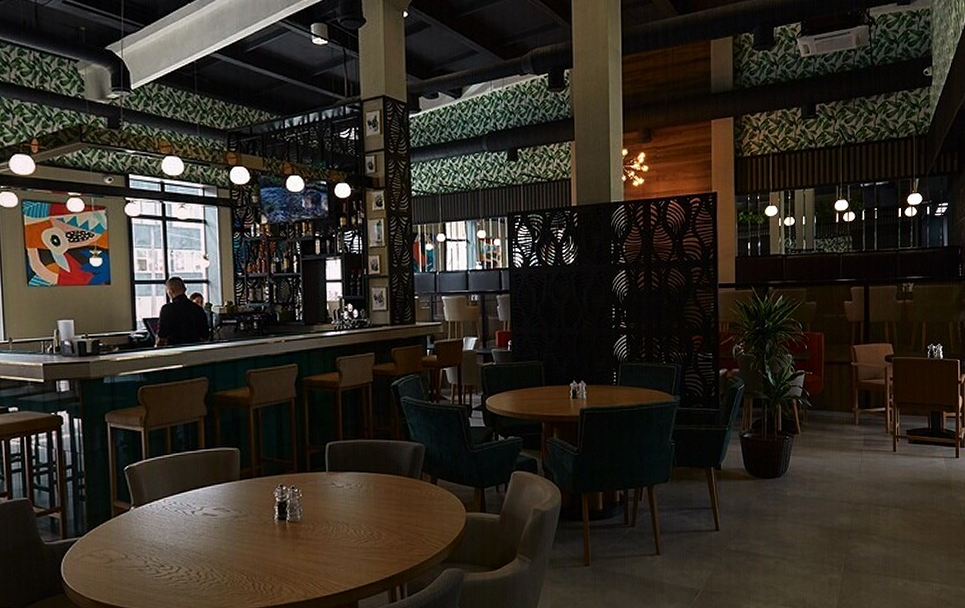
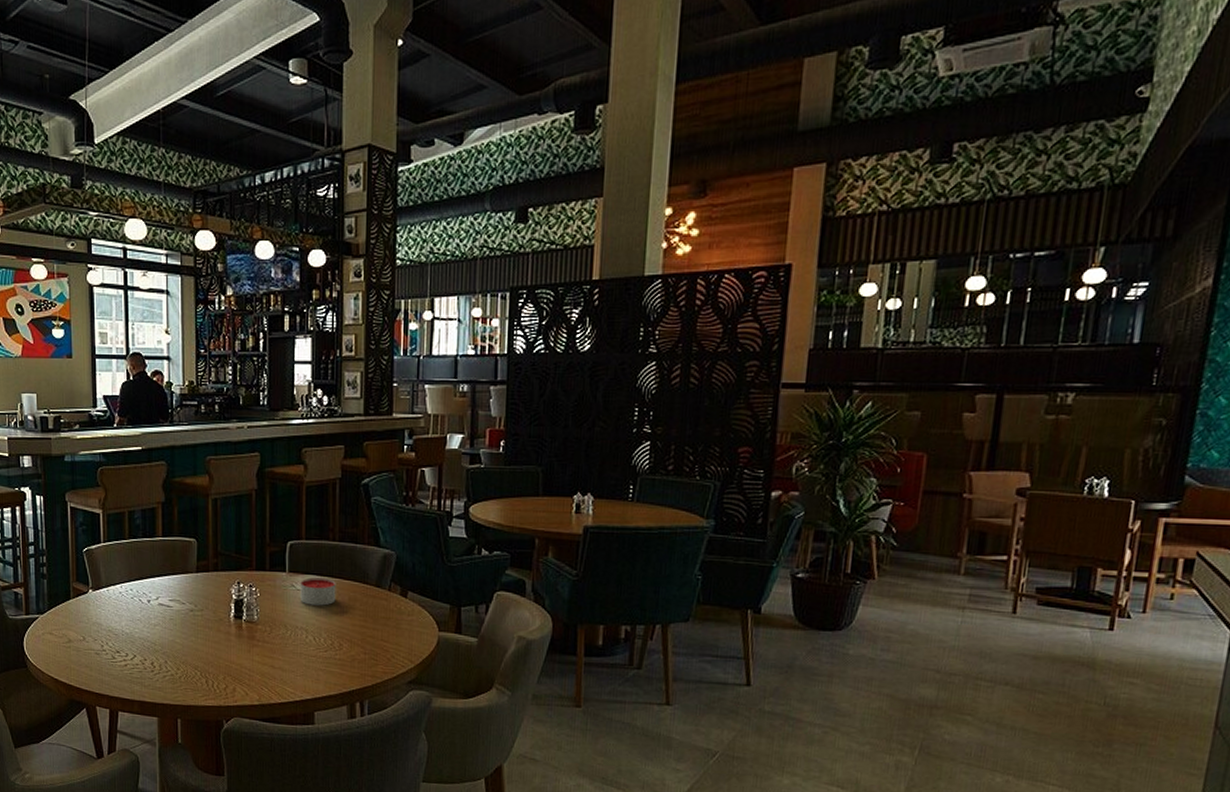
candle: none [340,474,373,500] -> present [300,577,336,606]

